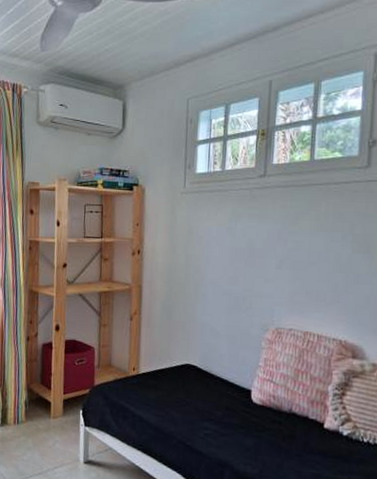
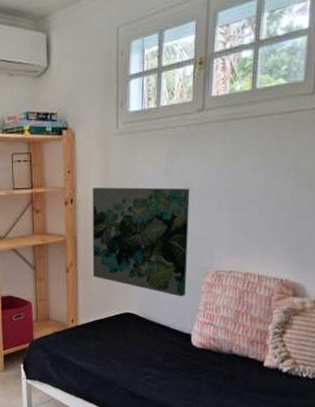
wall art: none [155,240,252,352] -> present [92,187,190,297]

